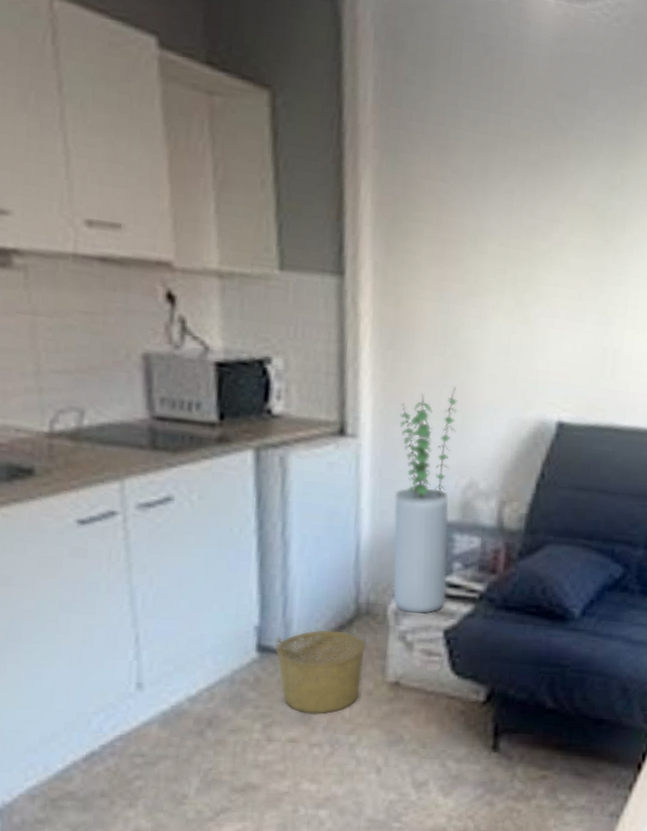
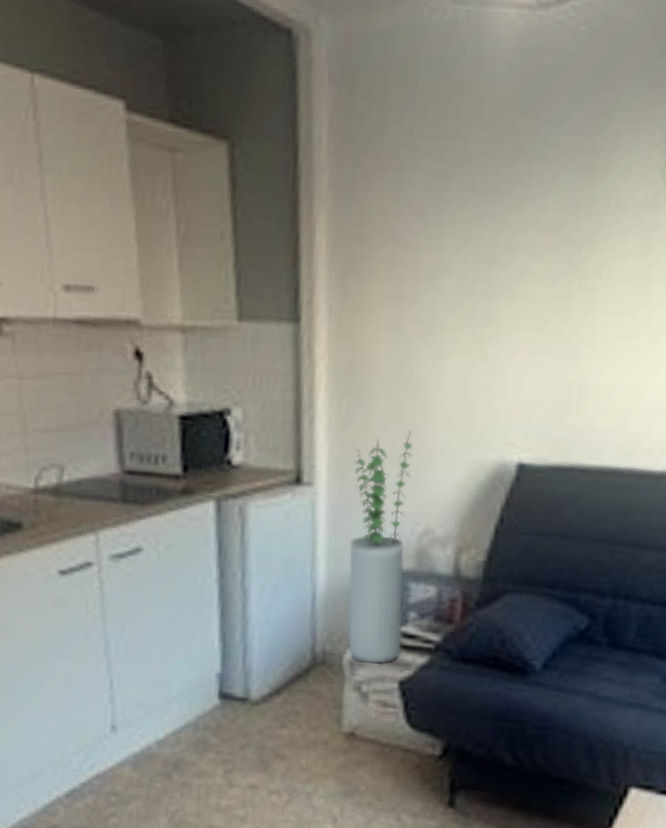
basket: present [275,629,366,715] -> none [235,678,322,763]

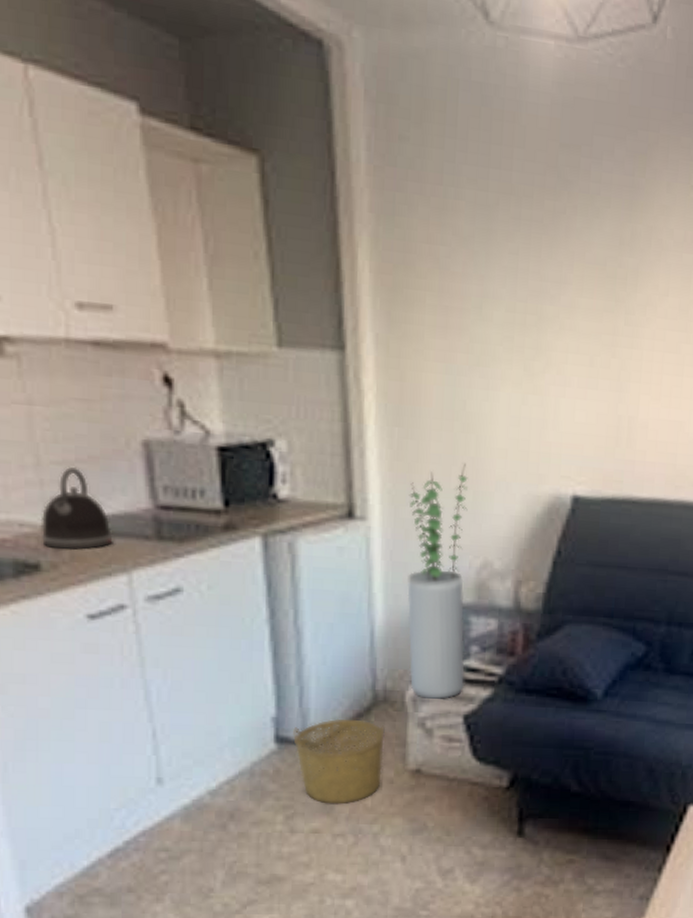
kettle: none [23,434,85,511] -> present [40,466,113,551]
basket: none [235,678,322,763] -> present [293,718,385,805]

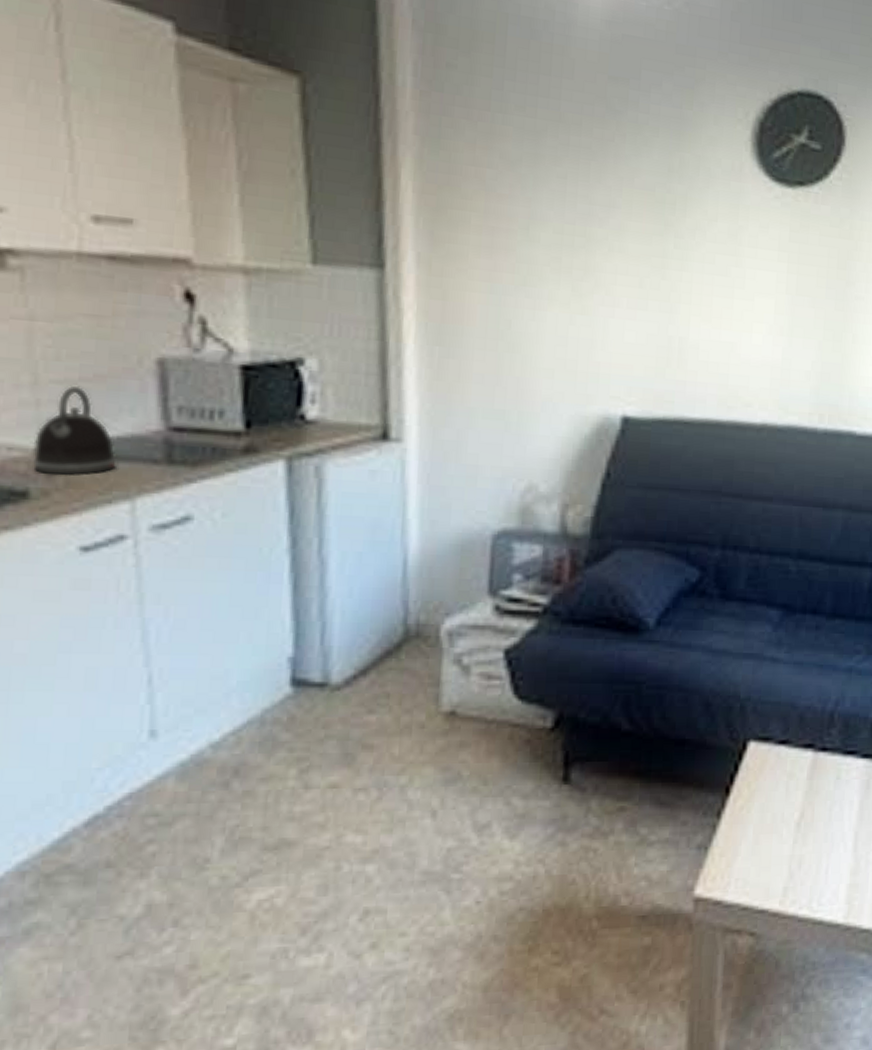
basket: present [293,718,385,805] -> none [312,657,417,754]
vase: present [407,463,468,699] -> none [444,383,512,633]

